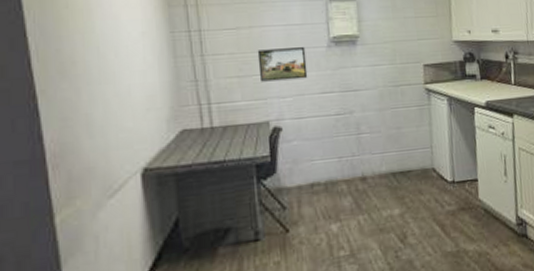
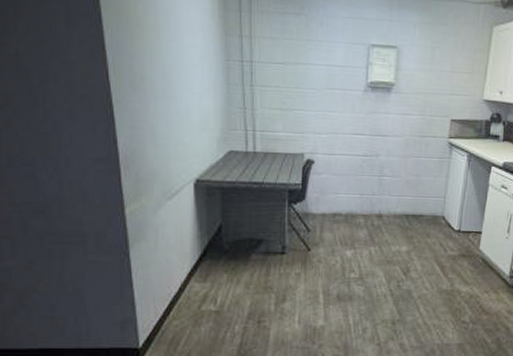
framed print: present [257,47,308,82] -> none [299,86,344,119]

